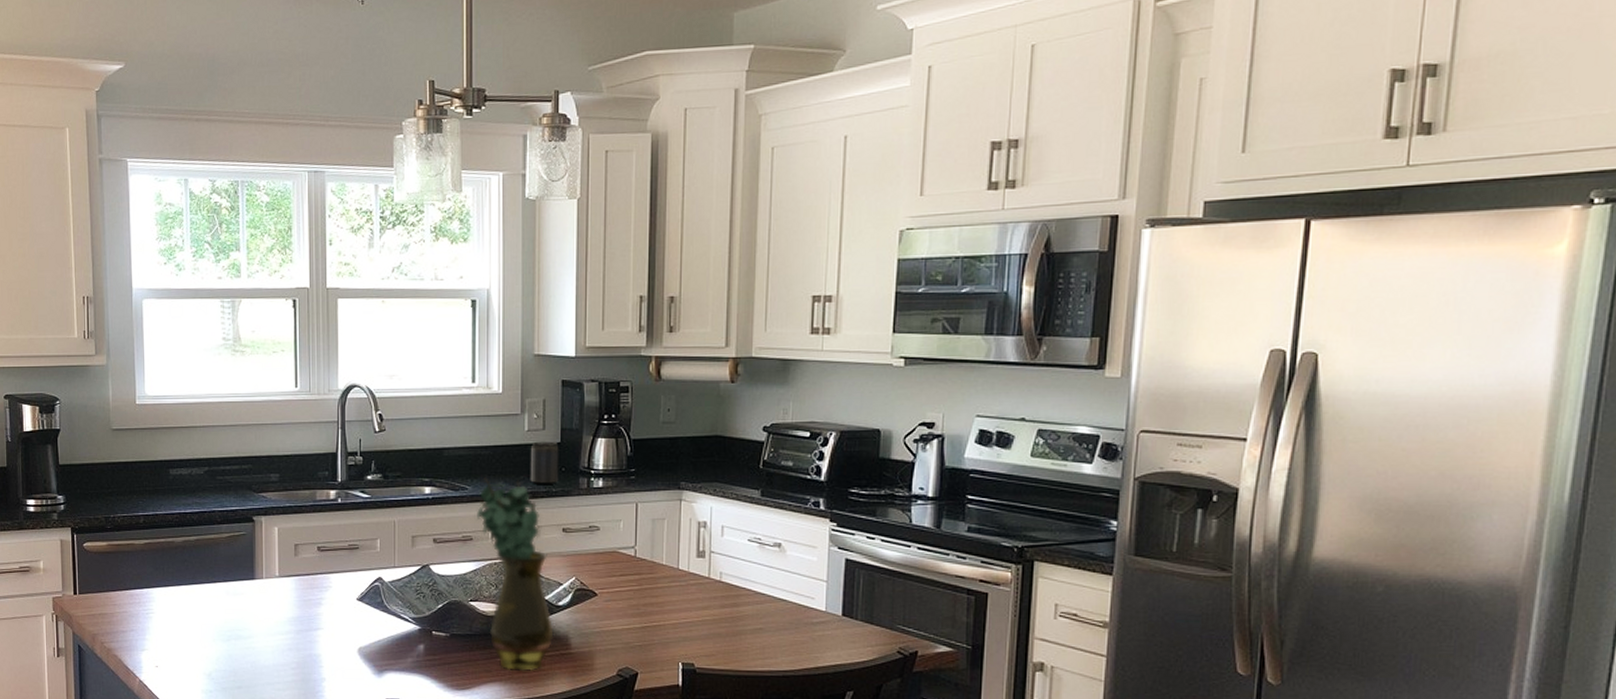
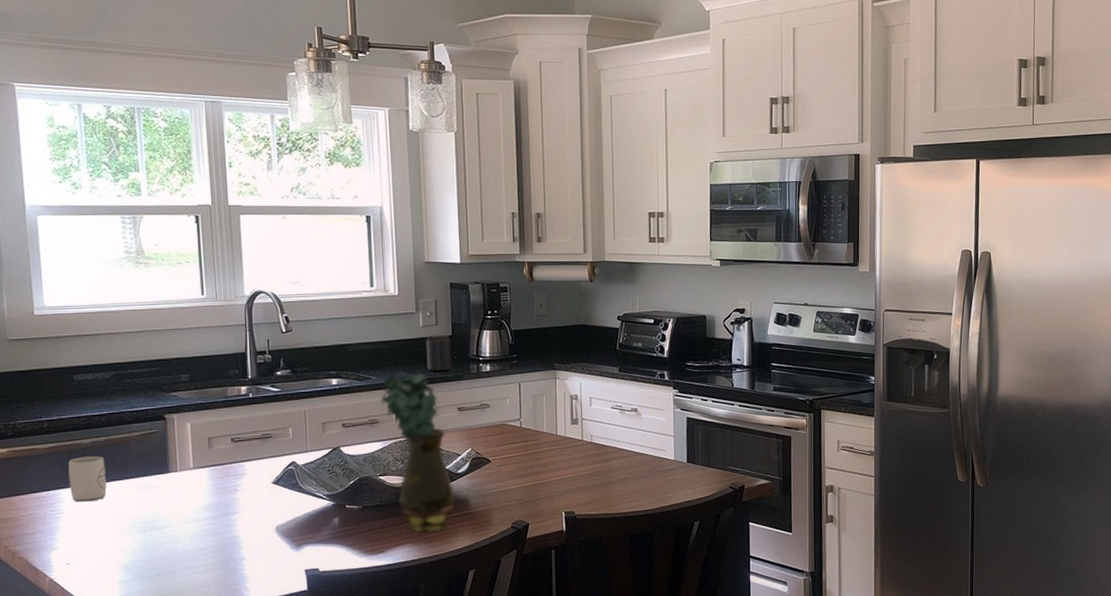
mug: none [160,556,196,603] -> present [68,456,107,502]

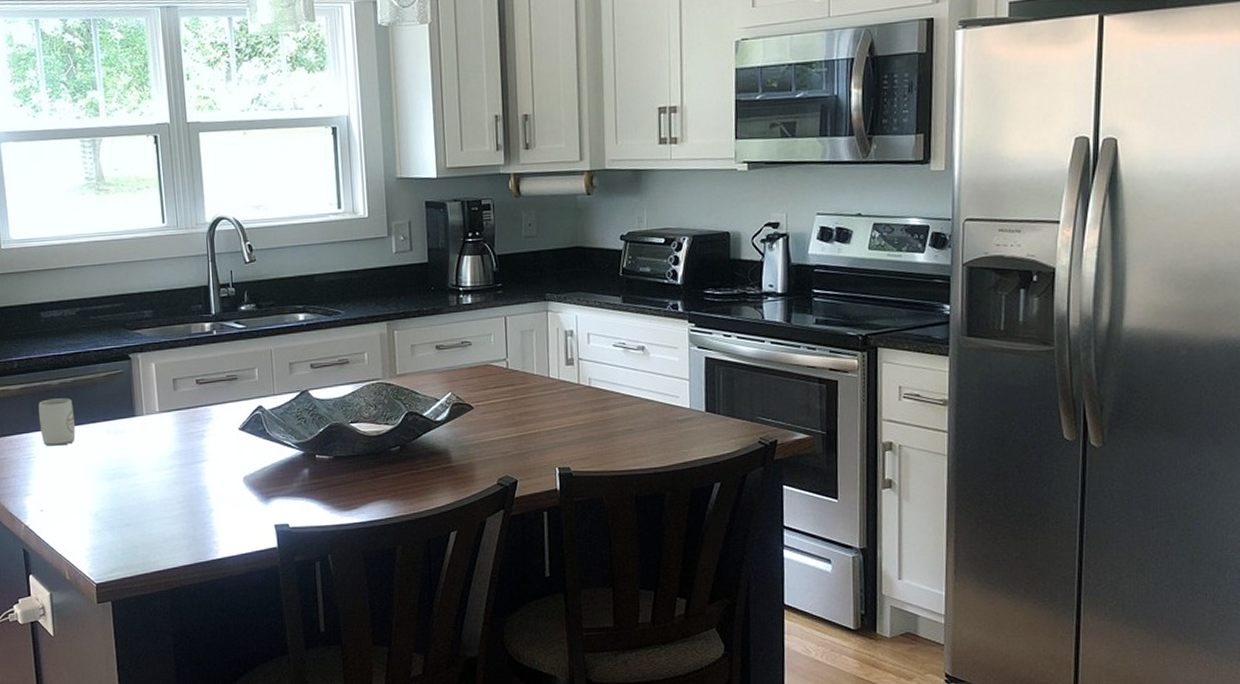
vase: present [381,368,456,533] -> none [351,300,434,487]
soda can: present [426,334,452,372] -> none [399,261,429,305]

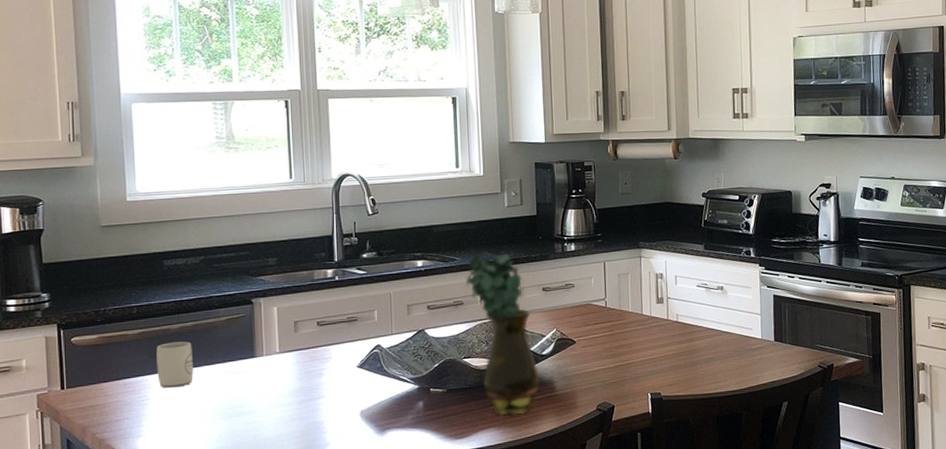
vase: none [351,300,434,487] -> present [466,248,540,416]

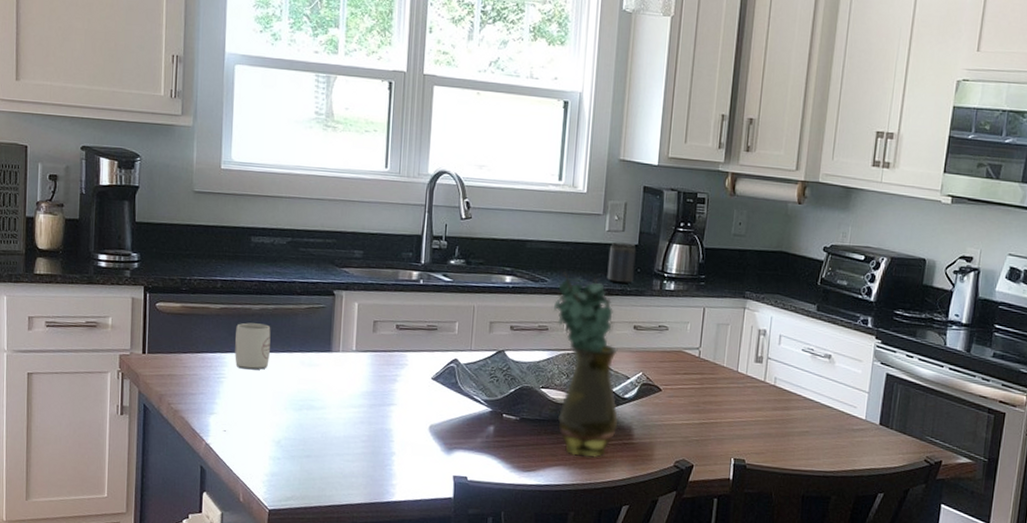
soda can: none [510,214,537,253] -> present [607,241,637,284]

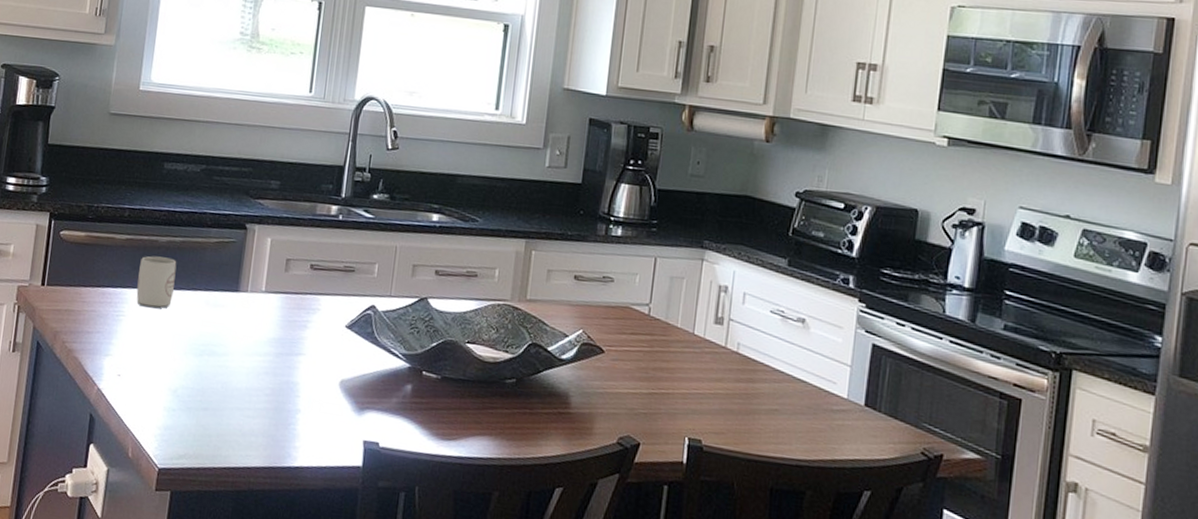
vase: present [554,271,619,458] -> none [483,211,555,428]
soda can: present [607,241,637,284] -> none [545,179,580,228]

